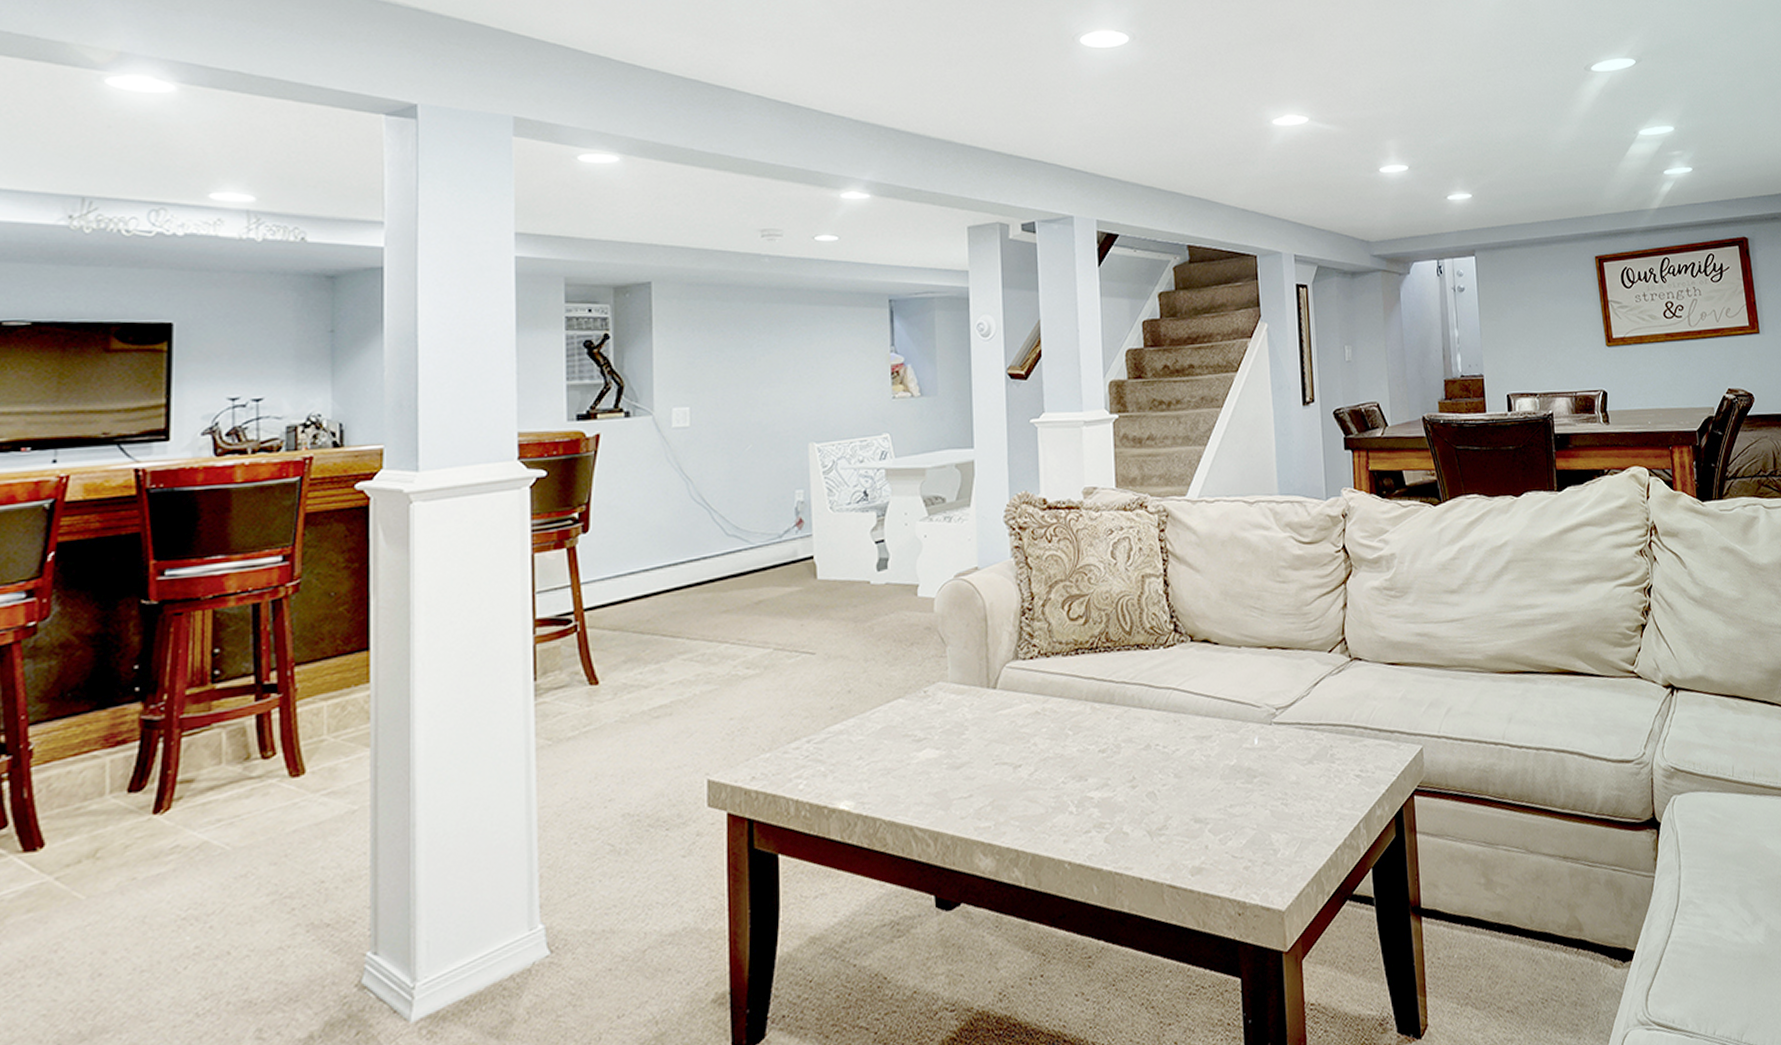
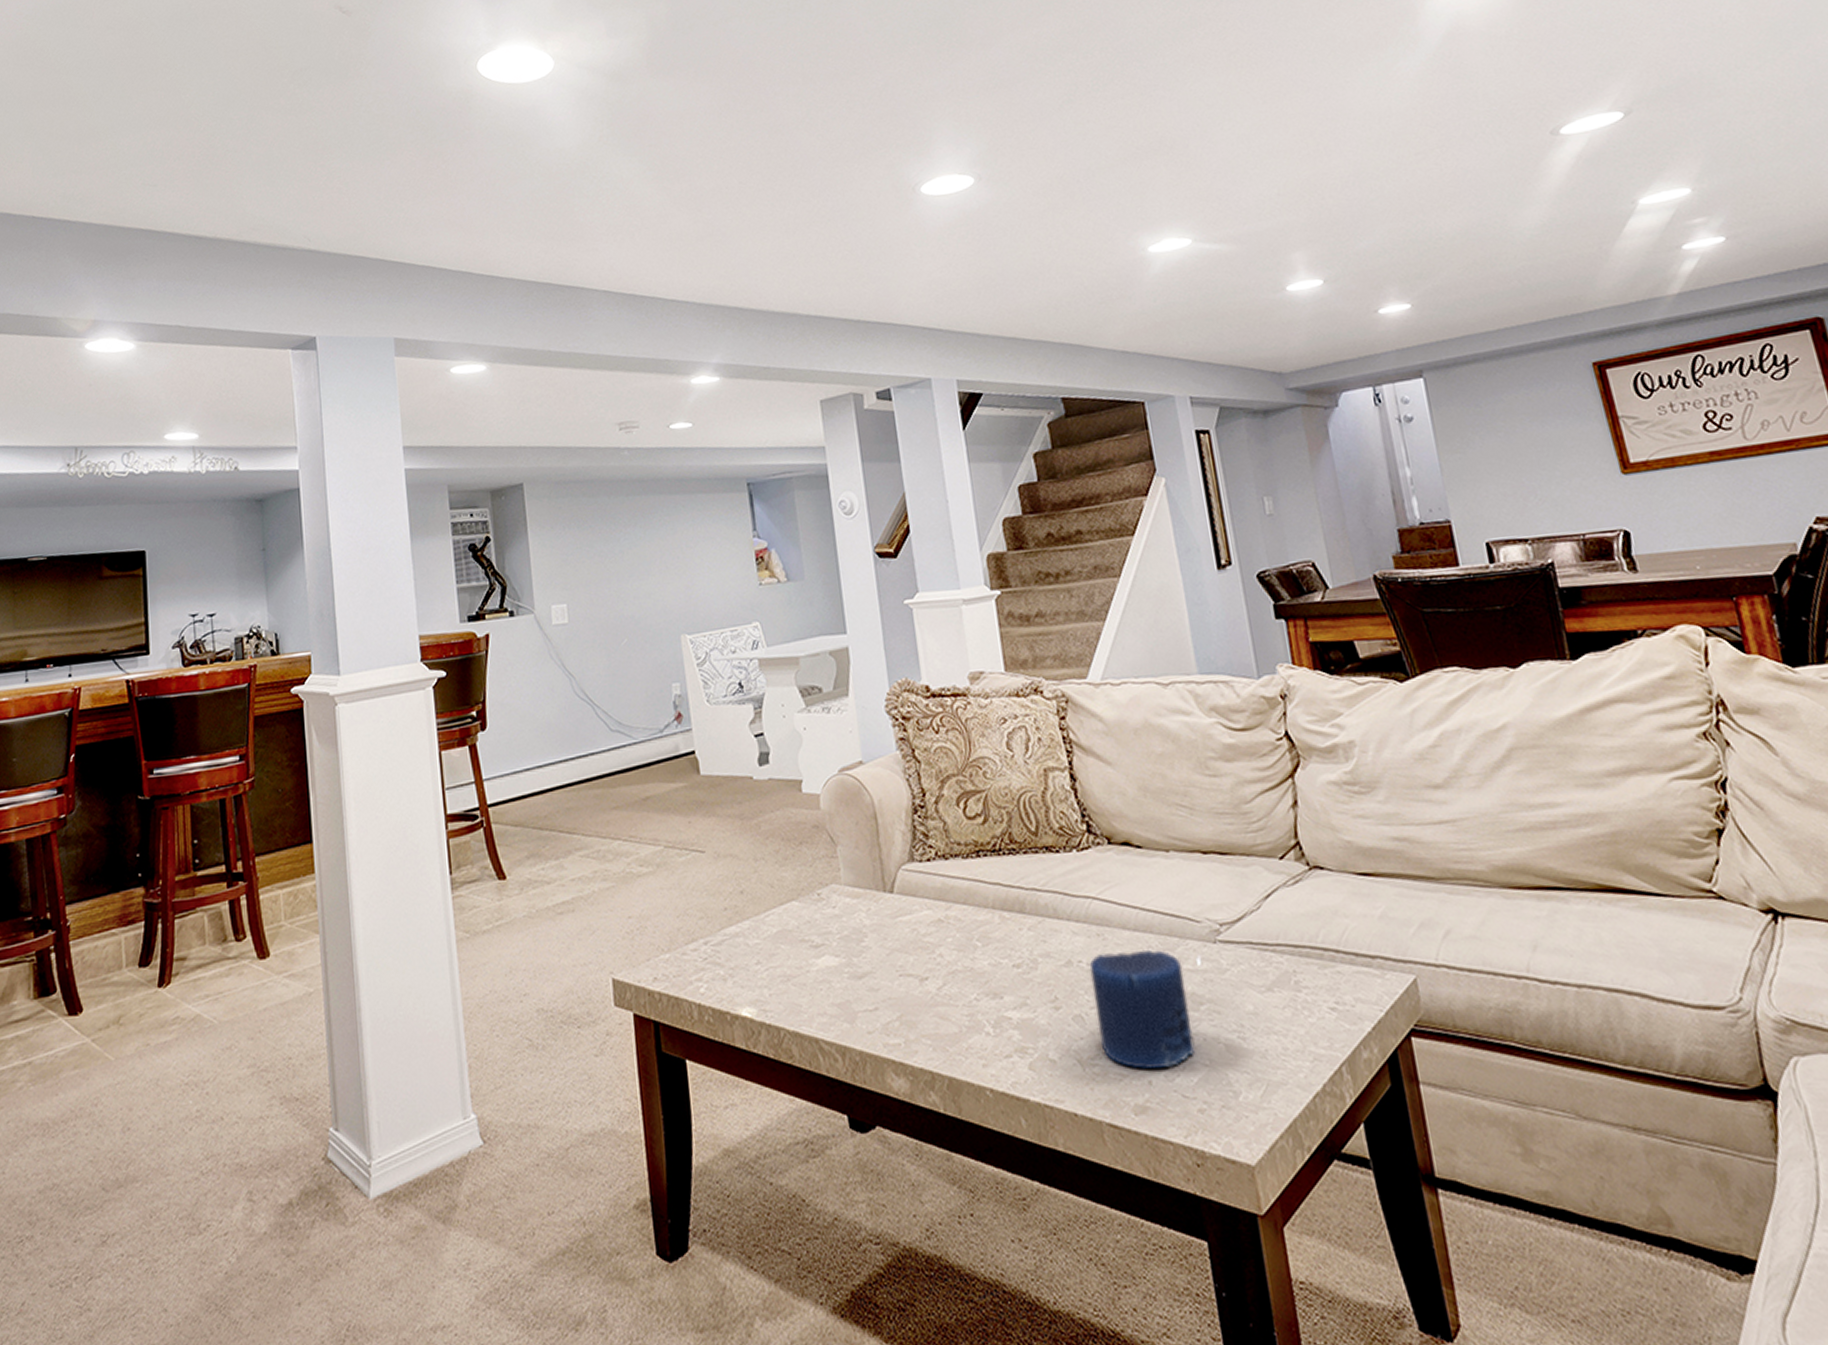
candle: none [1165,732,1246,836] -> present [1089,949,1196,1069]

